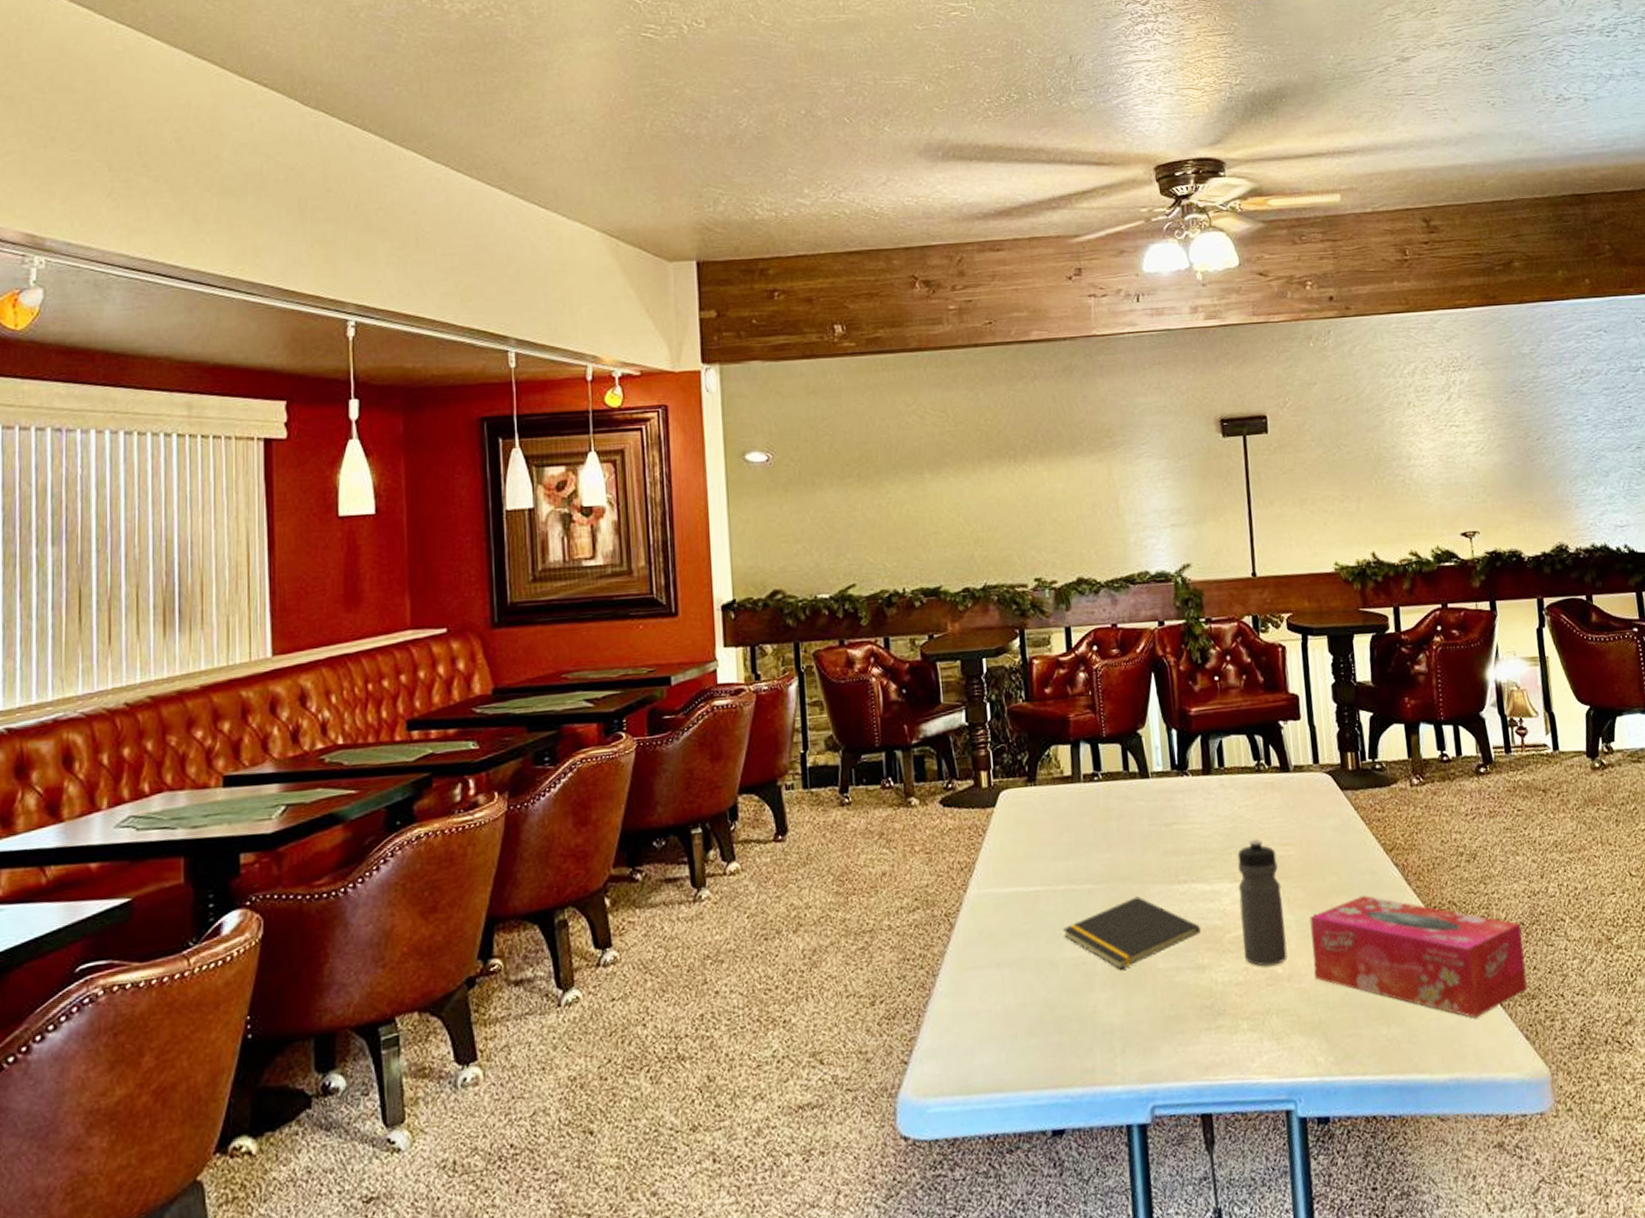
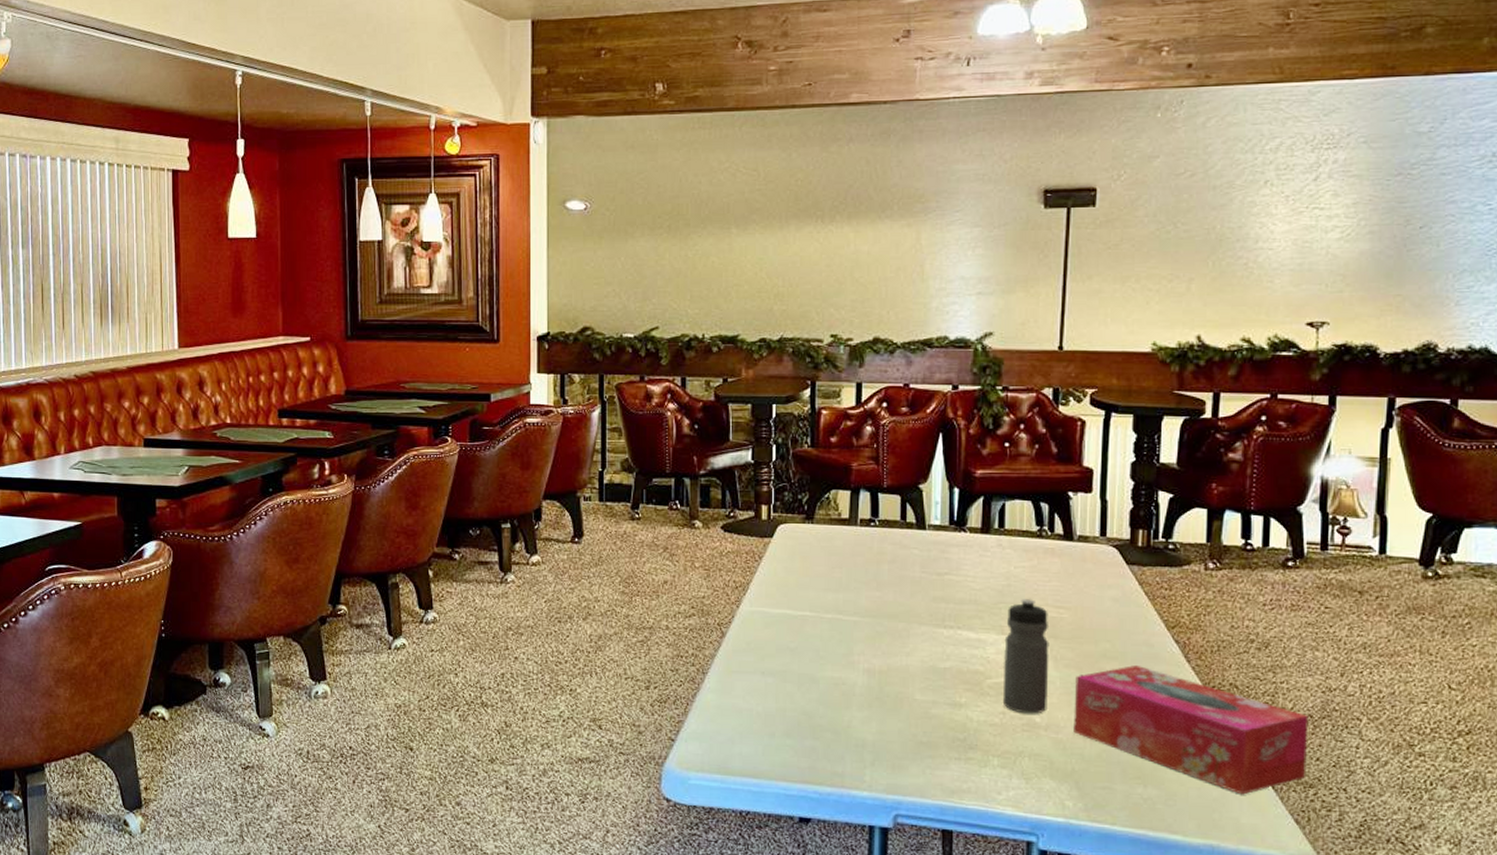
notepad: present [1062,896,1200,970] -> none [825,633,961,695]

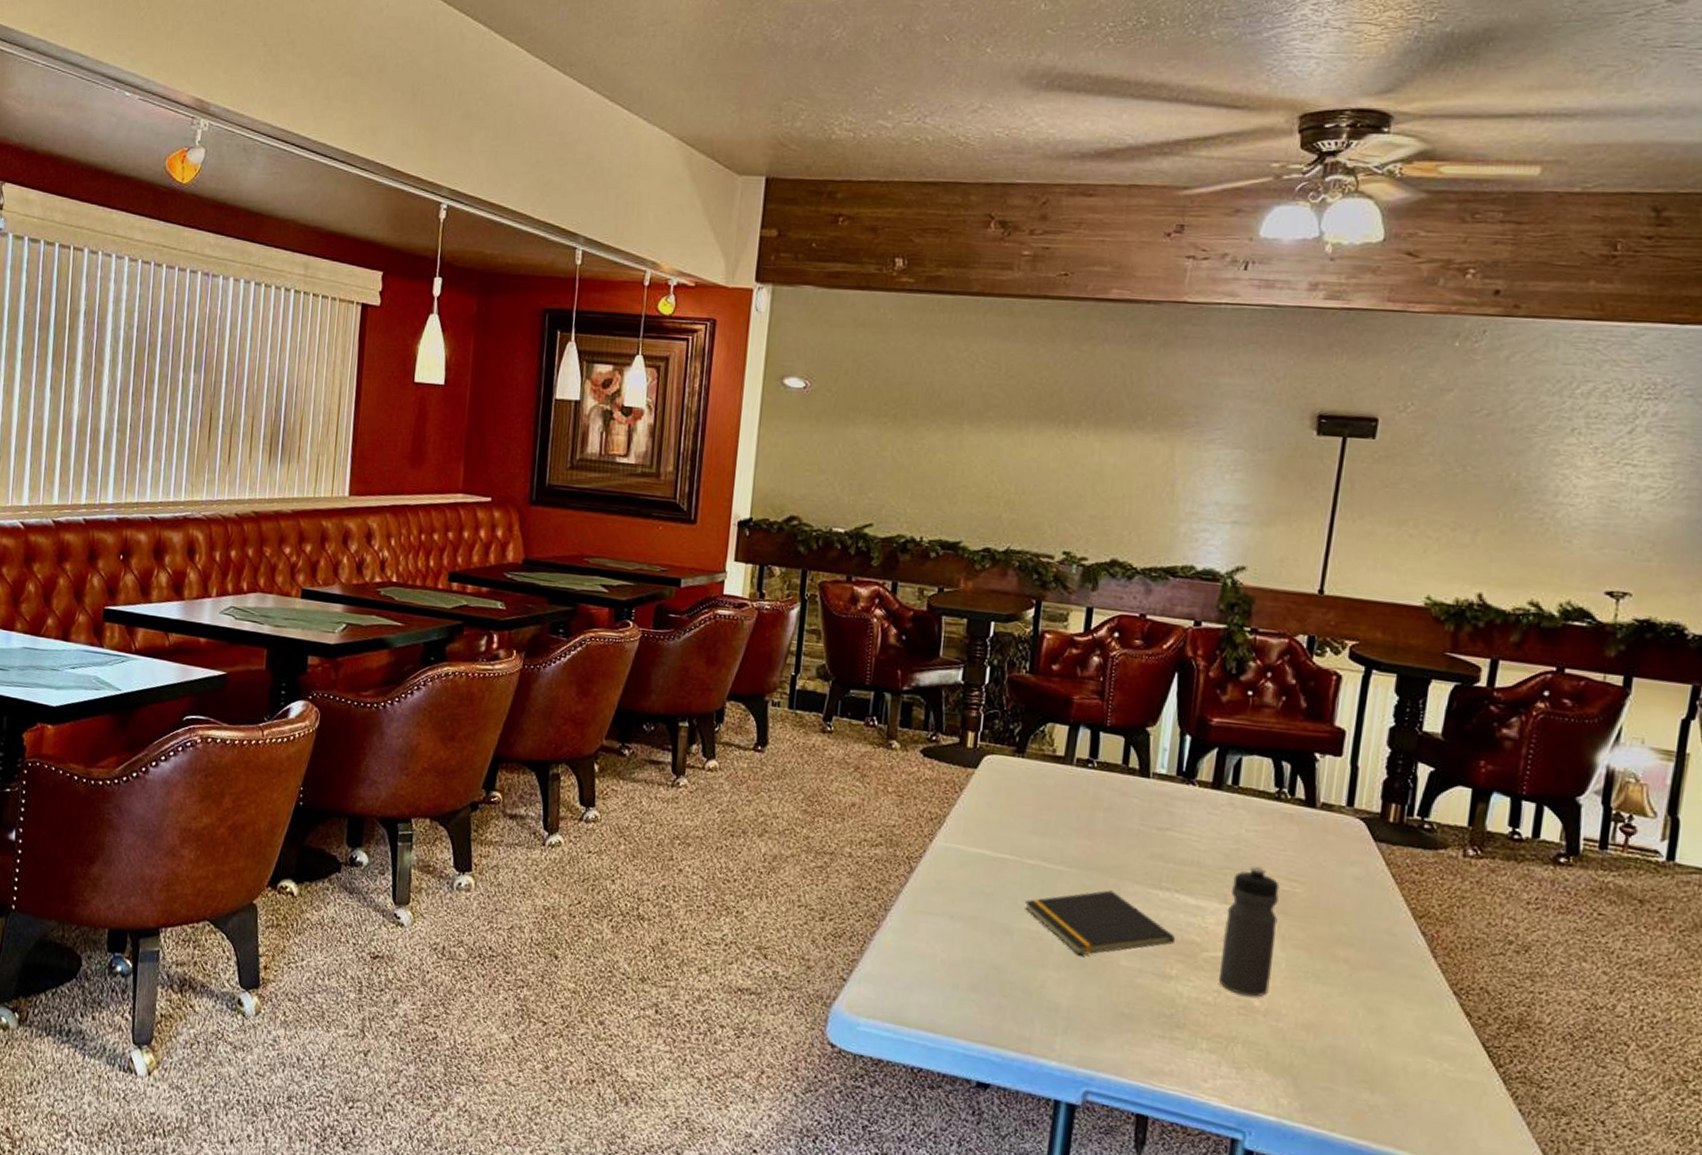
notepad: none [825,633,961,695] -> present [1024,890,1175,956]
tissue box: present [1073,665,1309,795] -> none [1296,954,1569,1115]

